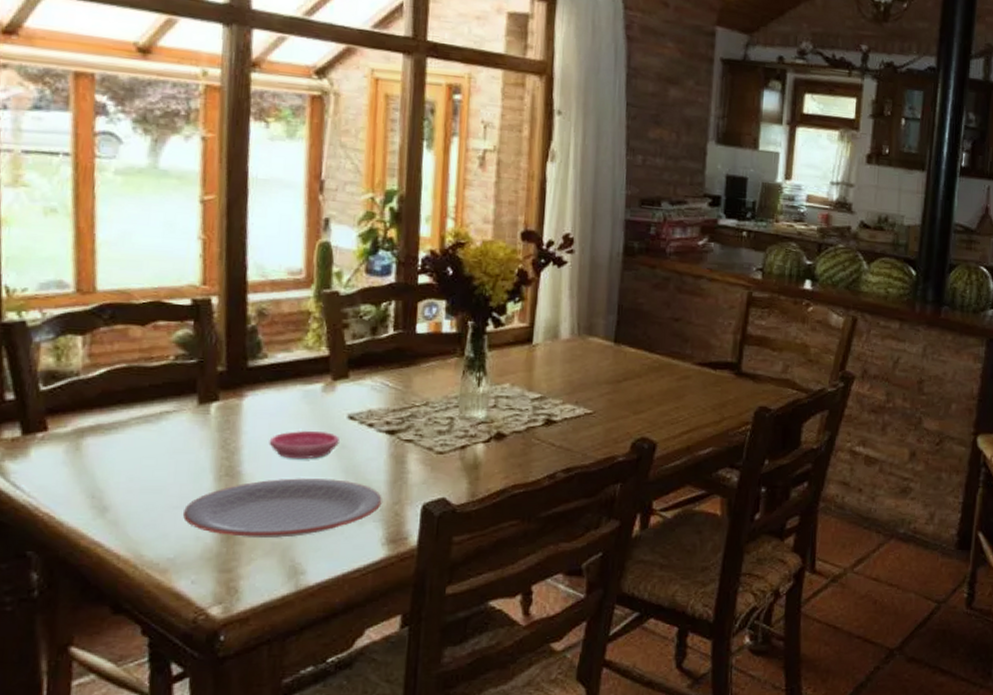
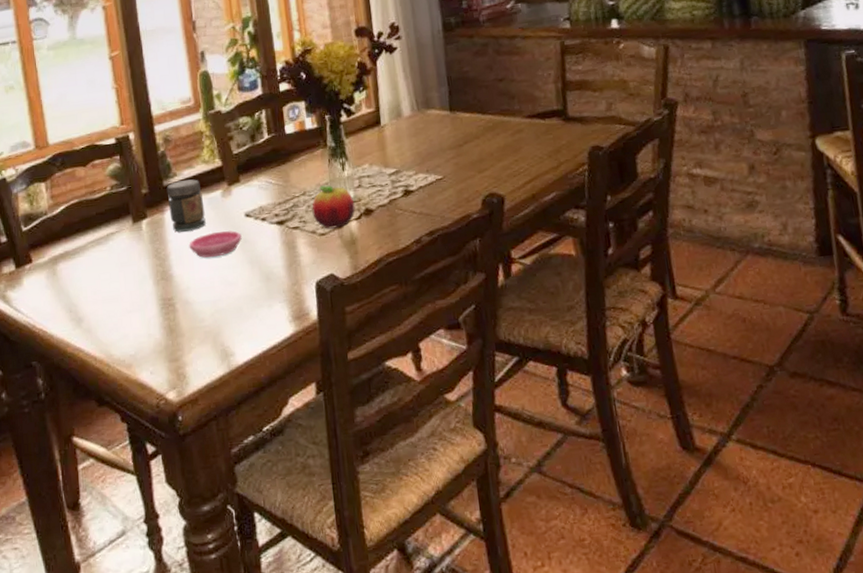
plate: present [182,478,382,538] -> none [135,270,284,330]
jar: none [250,364,298,425] -> present [166,179,206,232]
fruit: none [432,398,486,448] -> present [312,185,355,229]

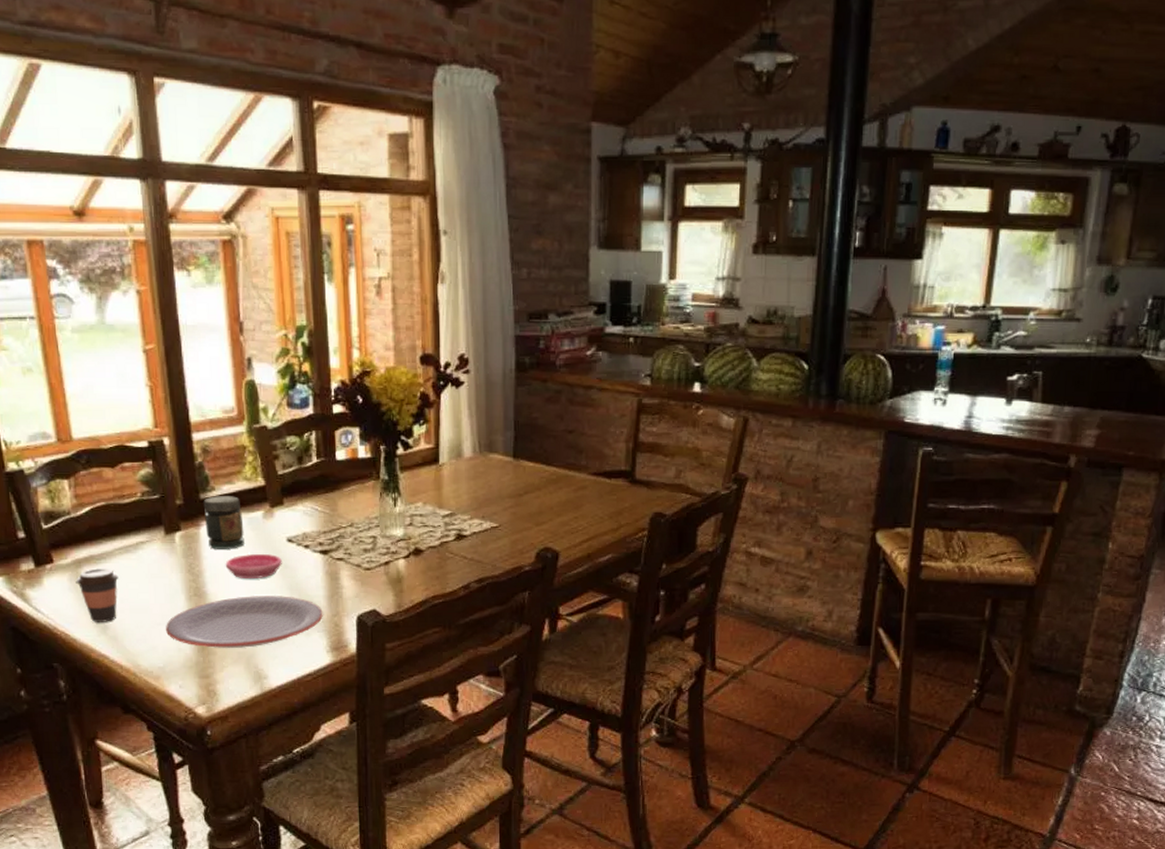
coffee cup: none [52,262,92,317] -> present [75,568,119,622]
plate: none [135,270,284,330] -> present [165,596,323,648]
fruit: present [312,185,355,229] -> none [359,519,404,564]

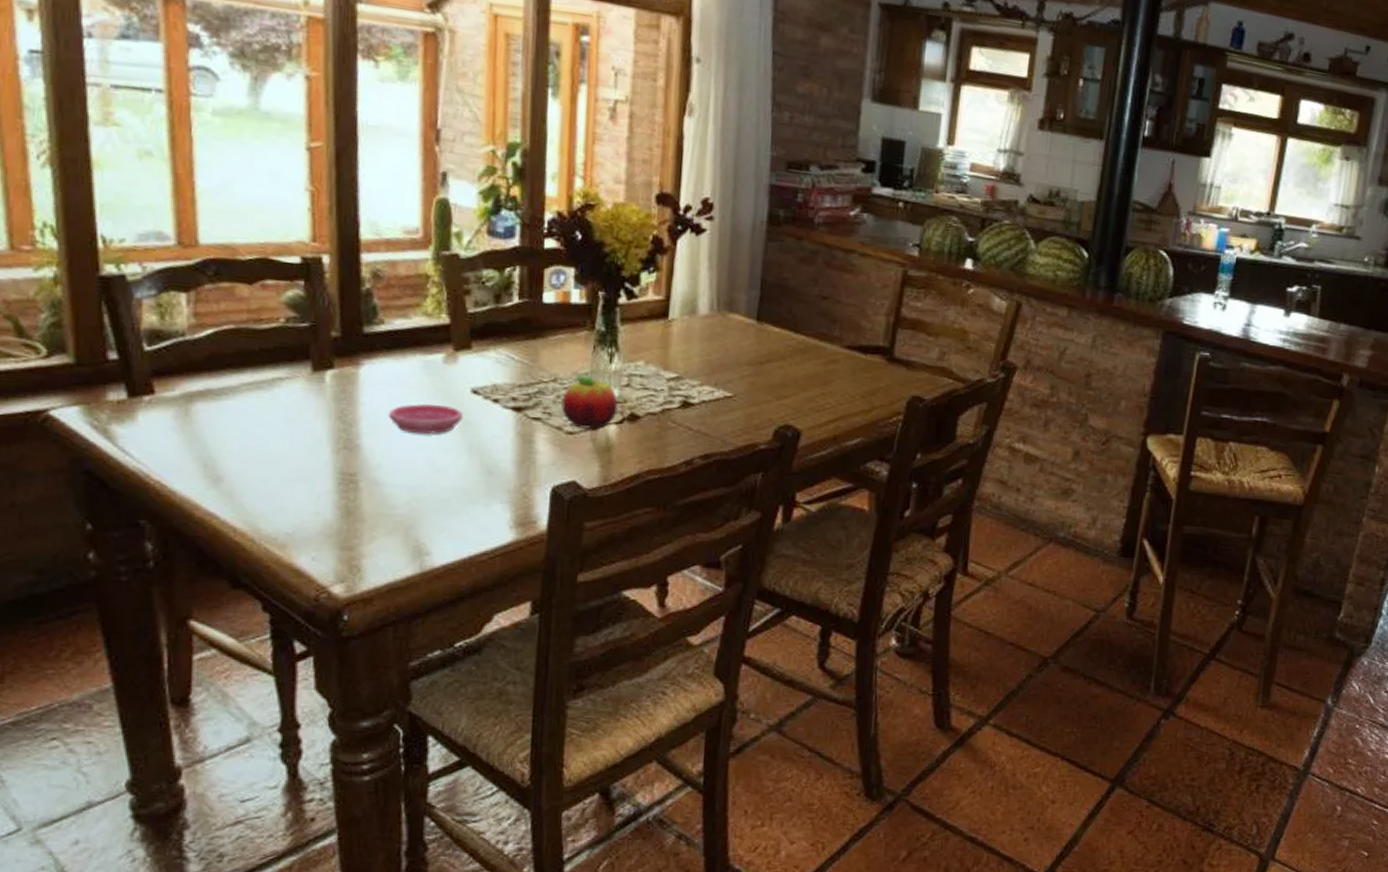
coffee cup: present [75,568,119,622] -> none [183,405,244,473]
plate: present [165,596,323,648] -> none [299,454,509,517]
jar: present [203,496,244,549] -> none [367,331,417,397]
fruit: none [359,519,404,564] -> present [561,375,618,429]

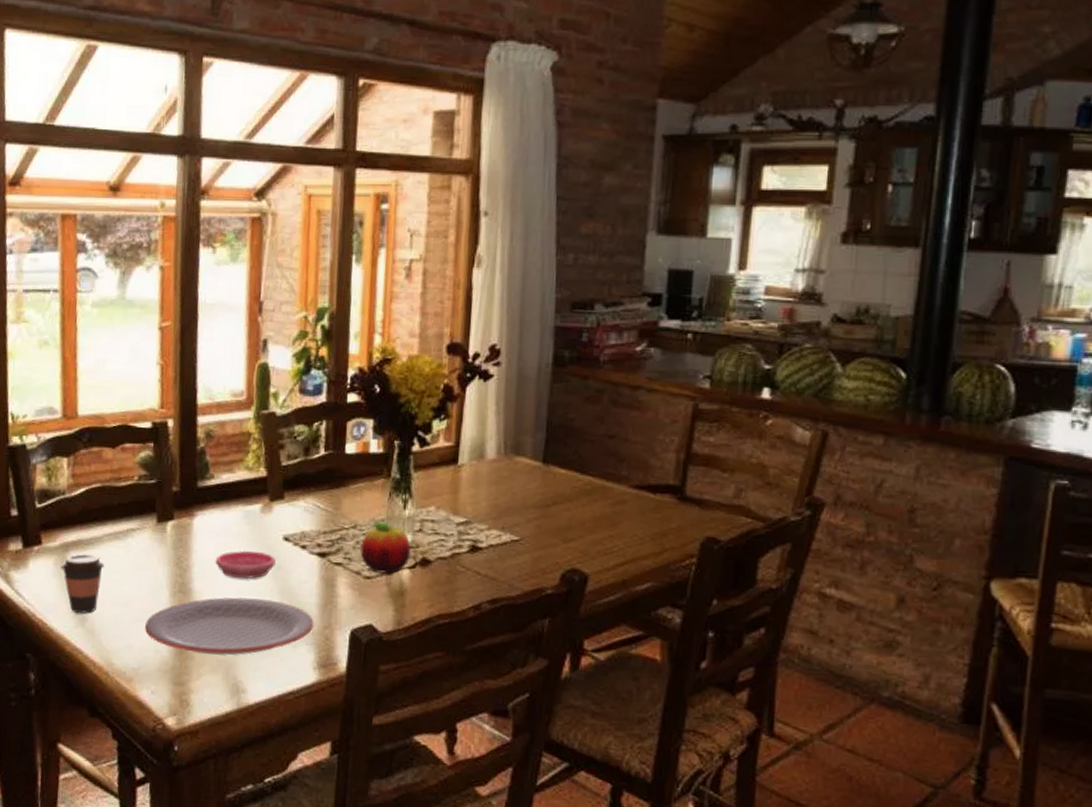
coffee cup: none [183,405,244,473] -> present [60,554,105,613]
plate: none [299,454,509,517] -> present [144,597,314,656]

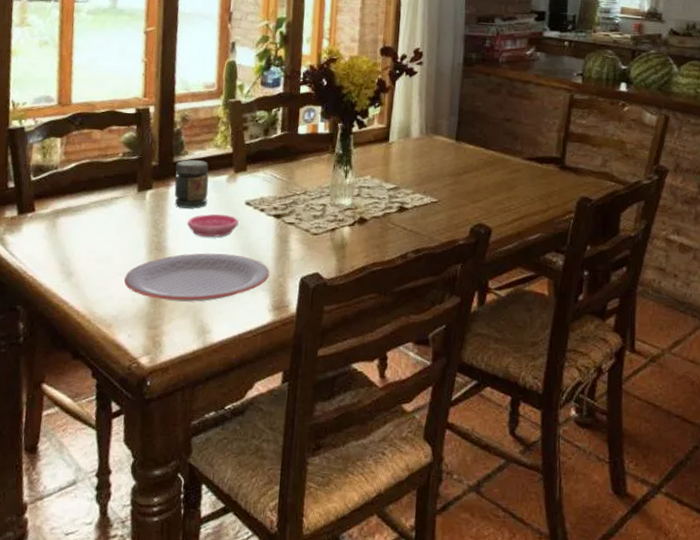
coffee cup: present [60,554,105,613] -> none [51,219,90,270]
jar: none [199,485,240,544] -> present [174,160,209,209]
fruit: present [360,521,411,574] -> none [309,188,351,231]

